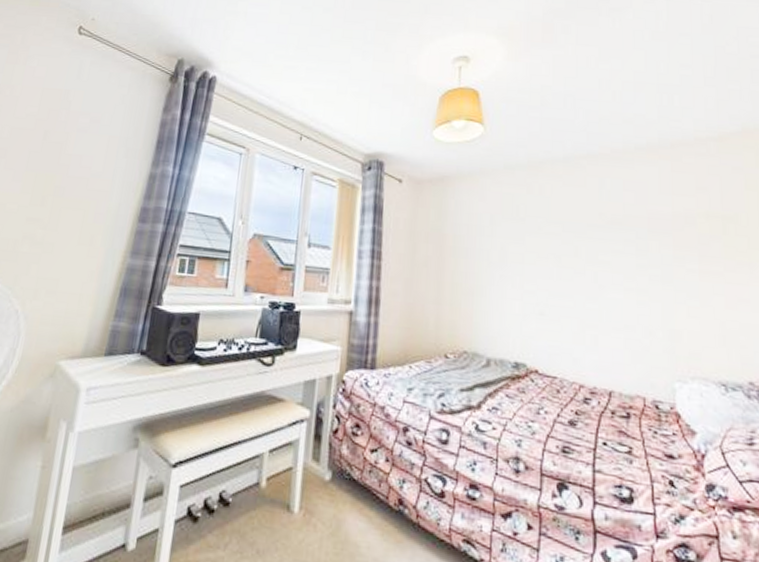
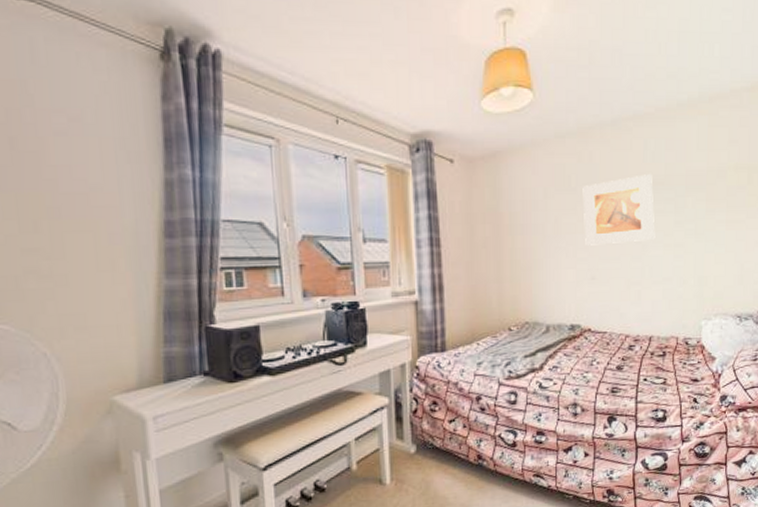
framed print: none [531,212,614,281] -> present [582,174,655,246]

